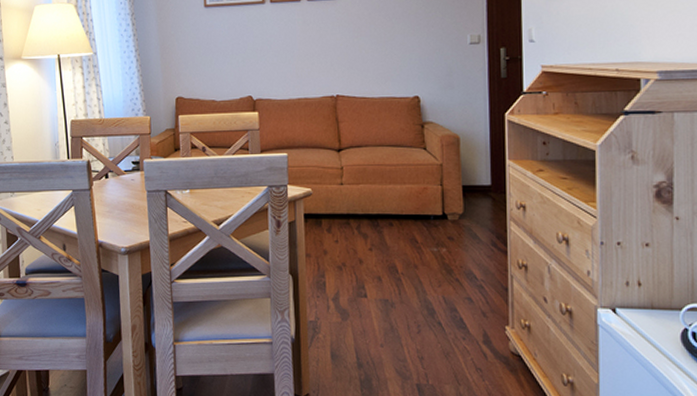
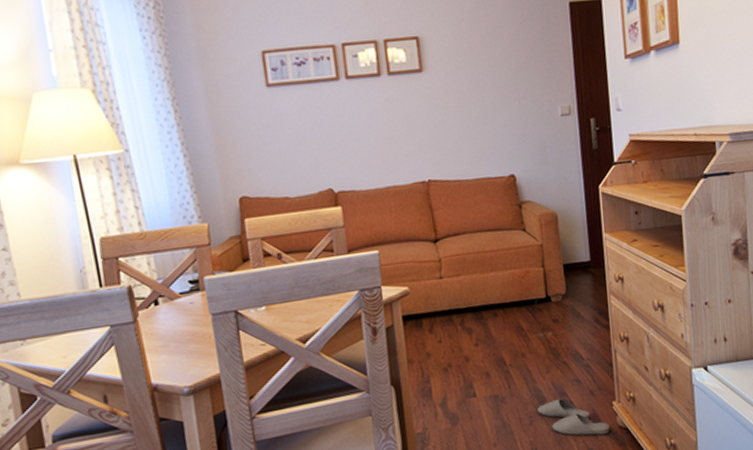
slippers: none [425,313,502,358] -> present [537,398,611,436]

